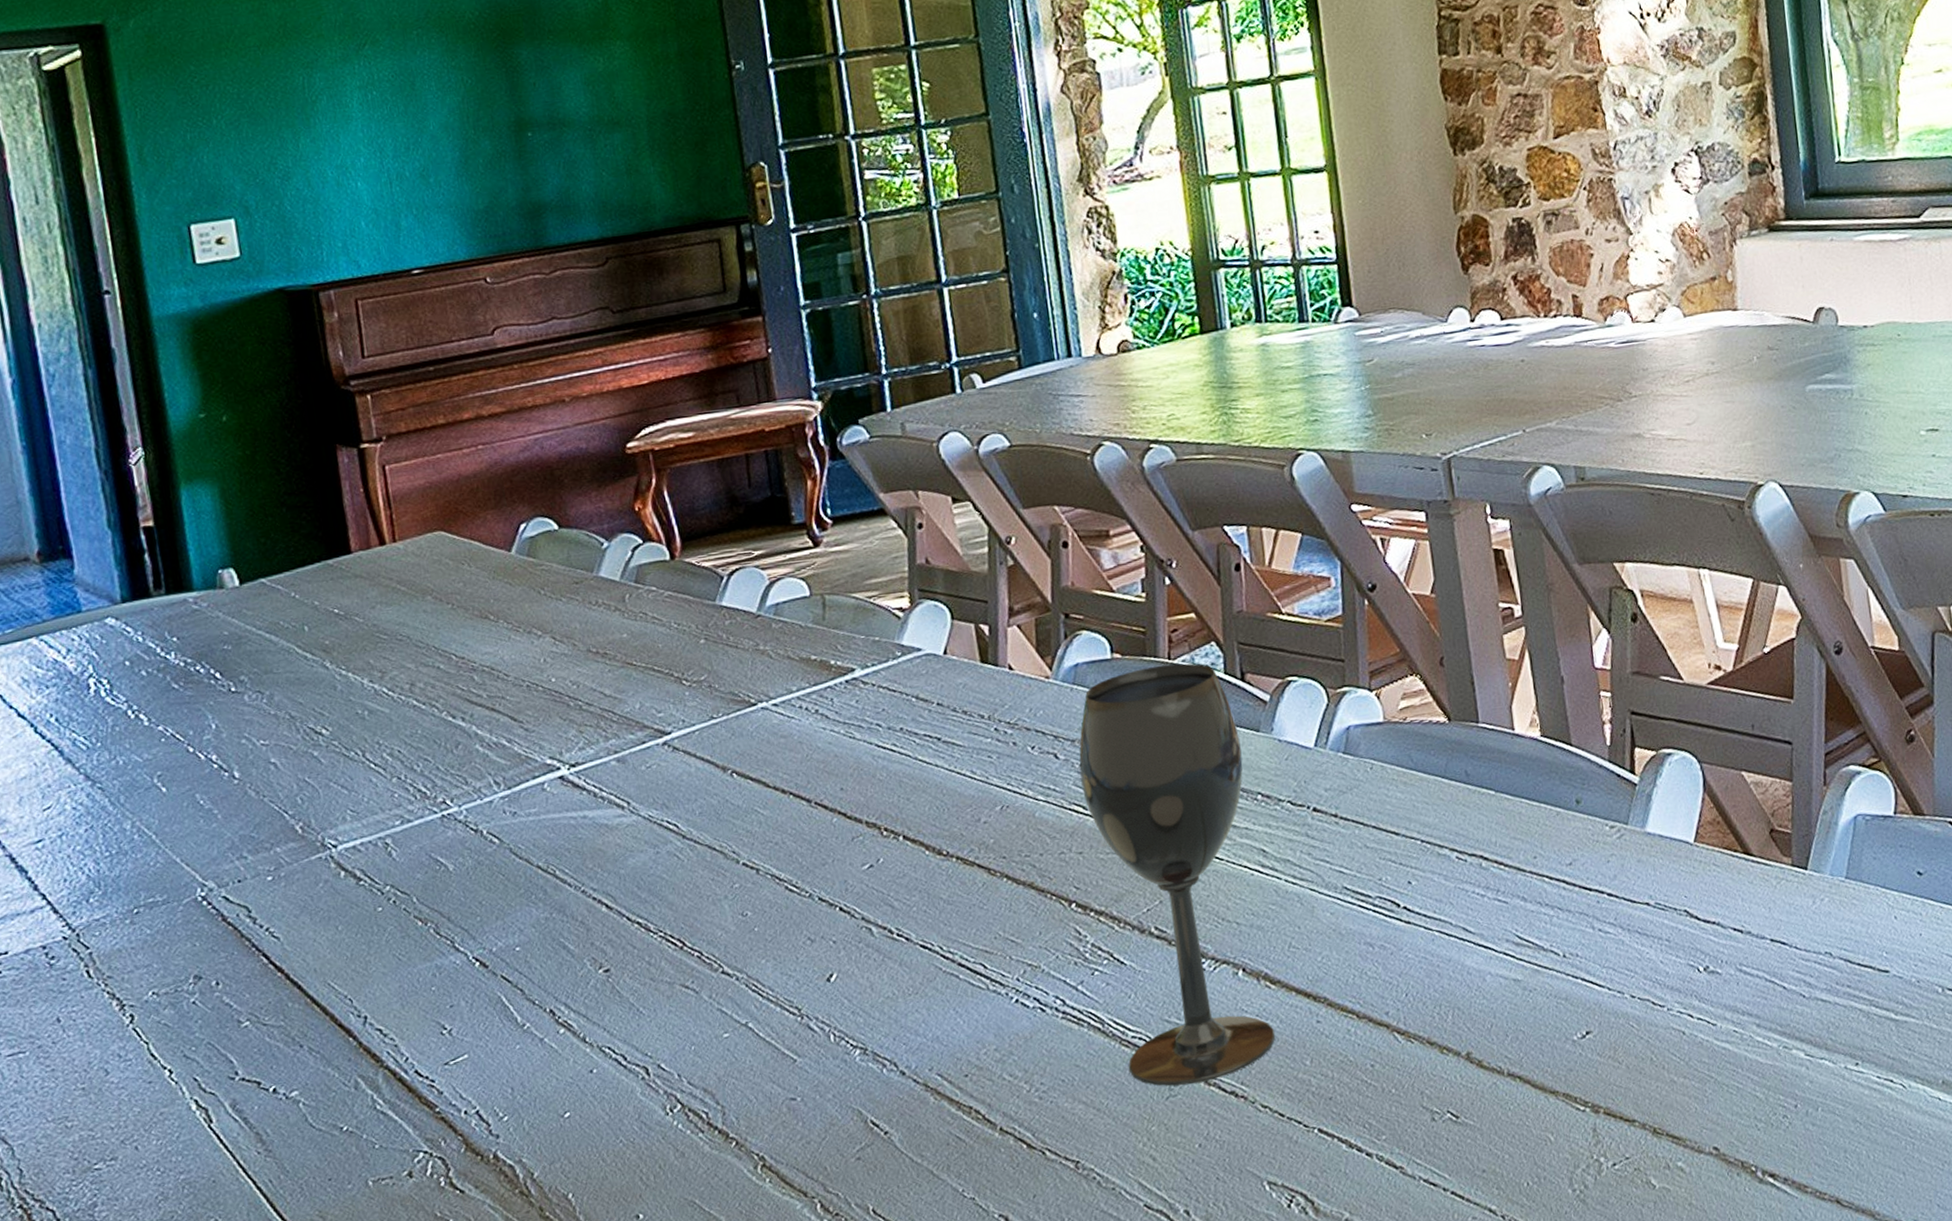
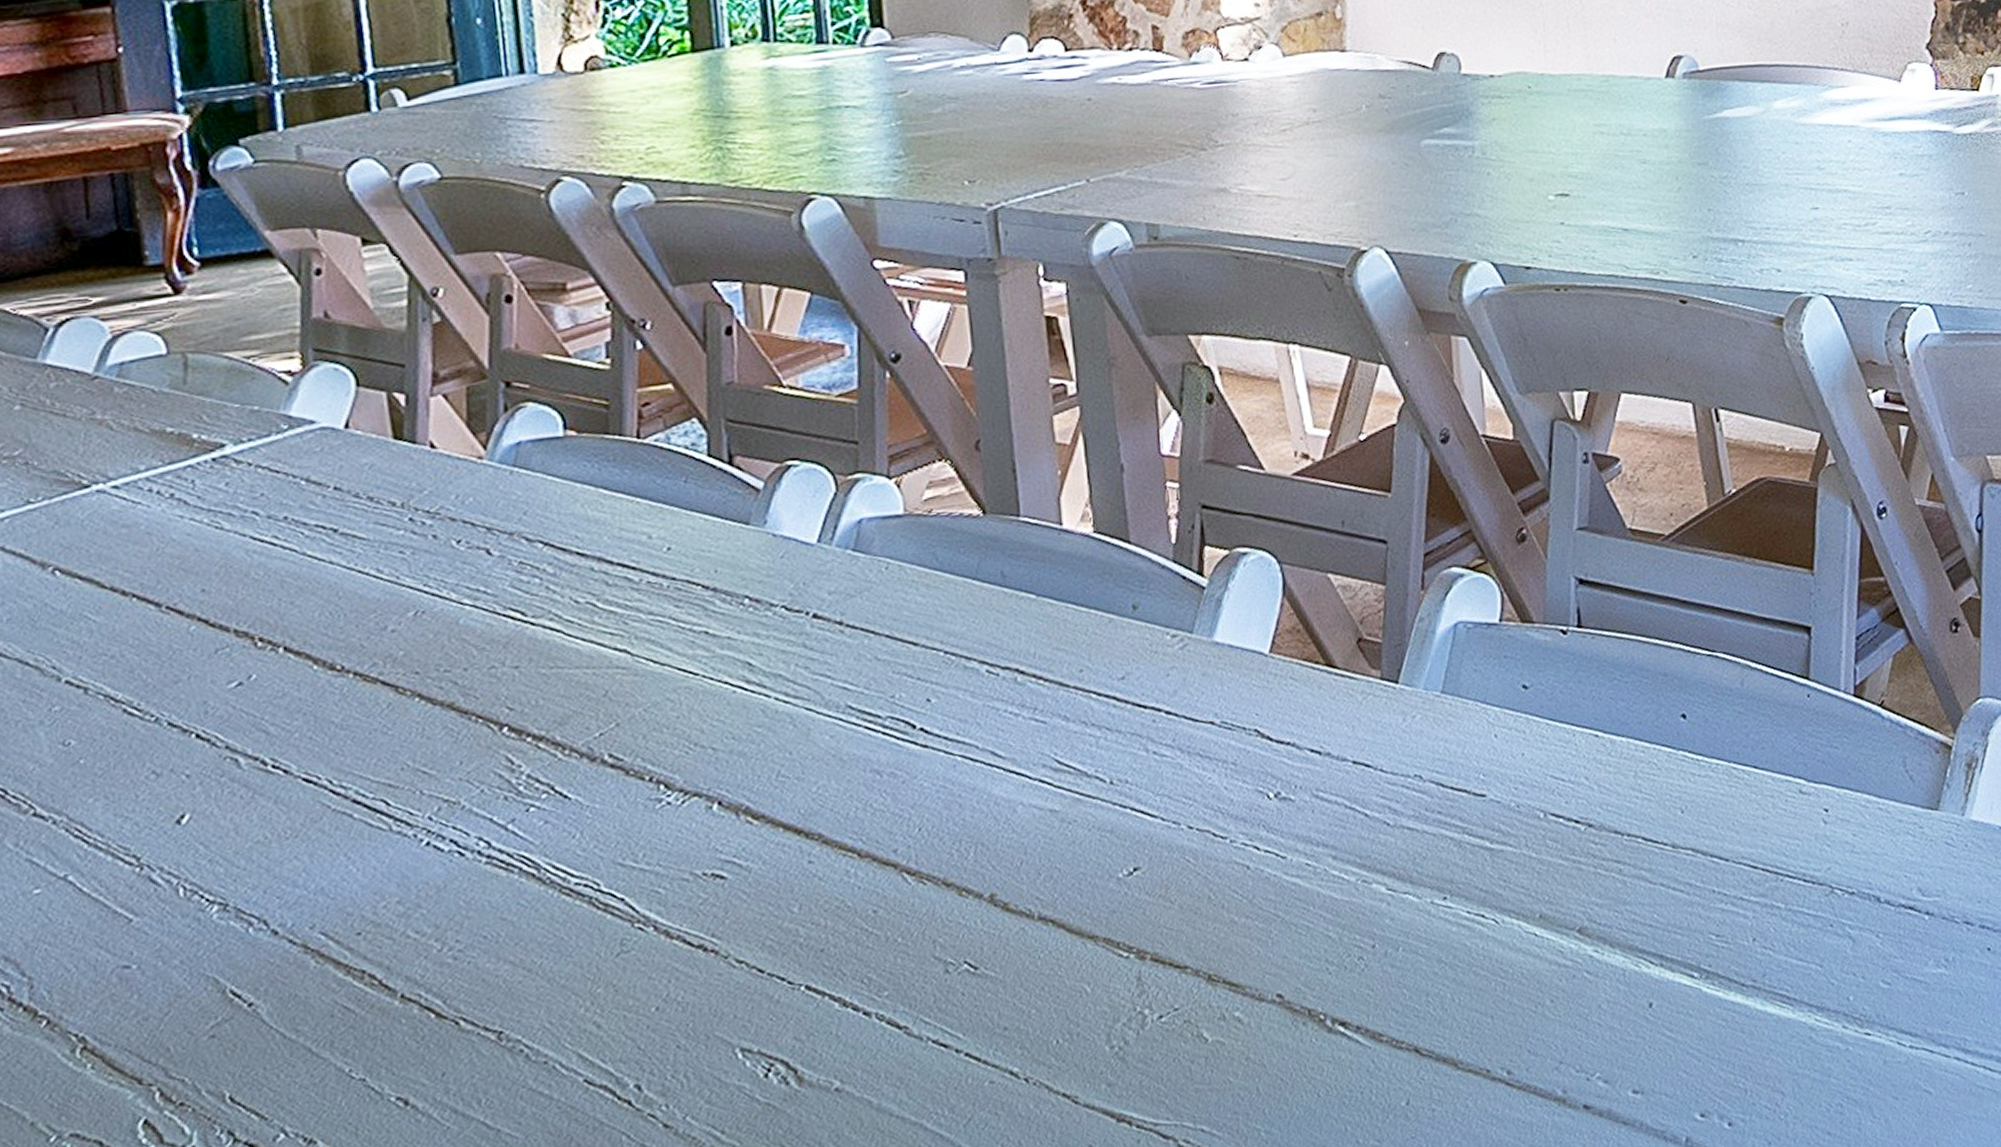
wine glass: present [1079,663,1276,1086] -> none [518,443,757,941]

